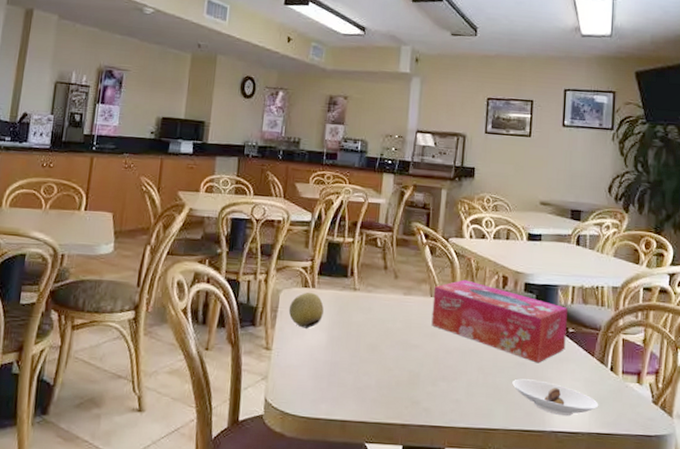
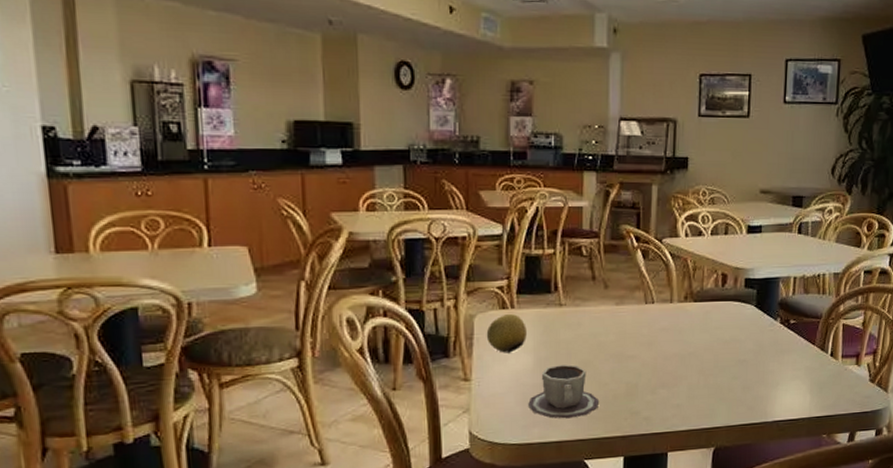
cup: none [319,345,383,399] -> present [528,364,600,419]
tissue box: present [431,279,568,363] -> none [647,282,789,358]
saucer: present [512,379,599,417] -> none [734,374,819,406]

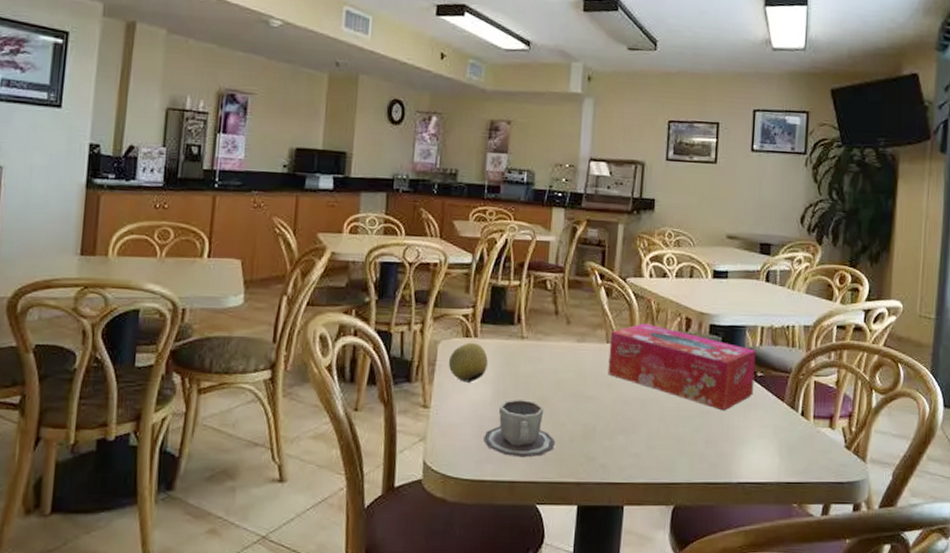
tissue box: none [647,282,789,358] -> present [608,323,756,411]

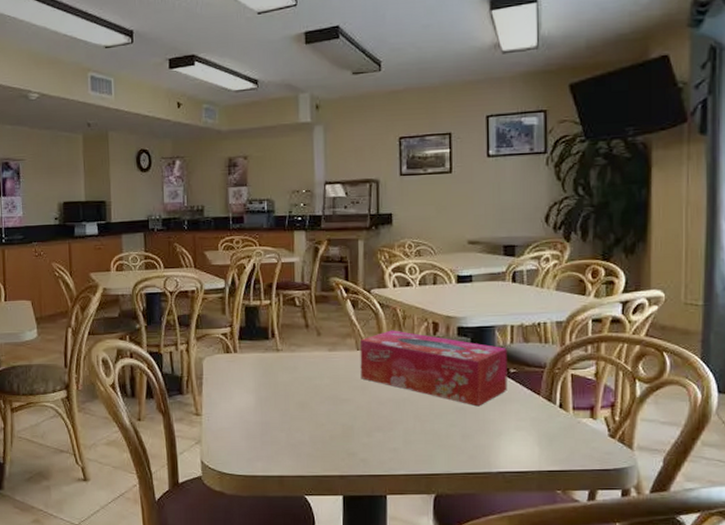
fruit: present [448,343,488,383] -> none [213,358,248,392]
cup: present [483,399,556,458] -> none [252,404,317,455]

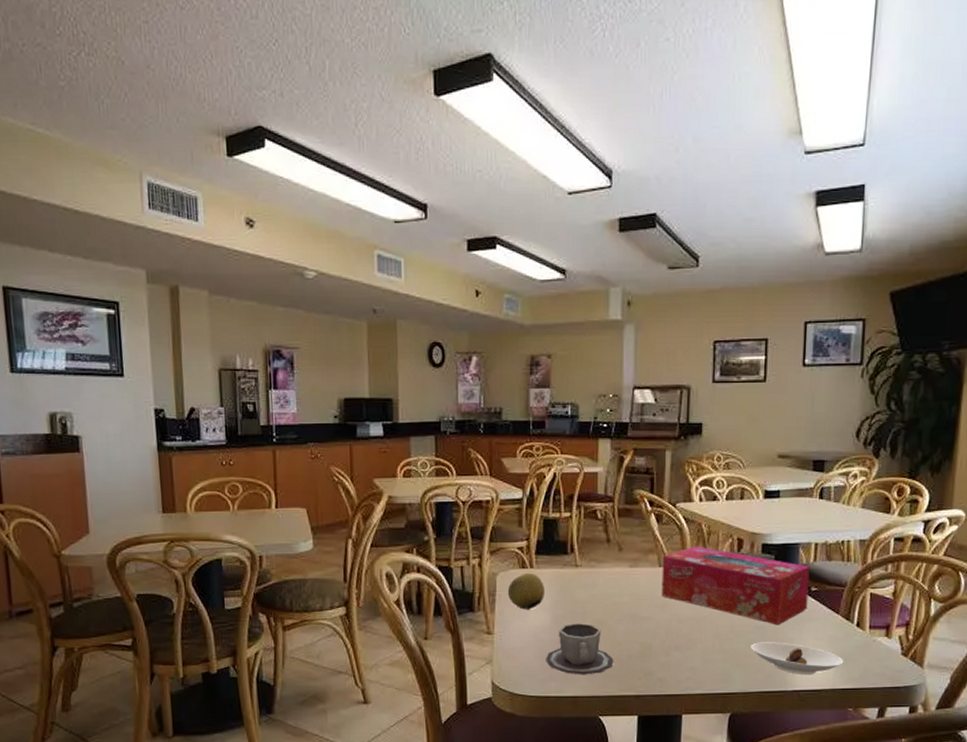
fruit: none [213,358,248,392] -> present [507,574,544,610]
cup: none [252,404,317,455] -> present [546,622,614,675]
saucer: none [452,423,549,457] -> present [751,642,844,675]

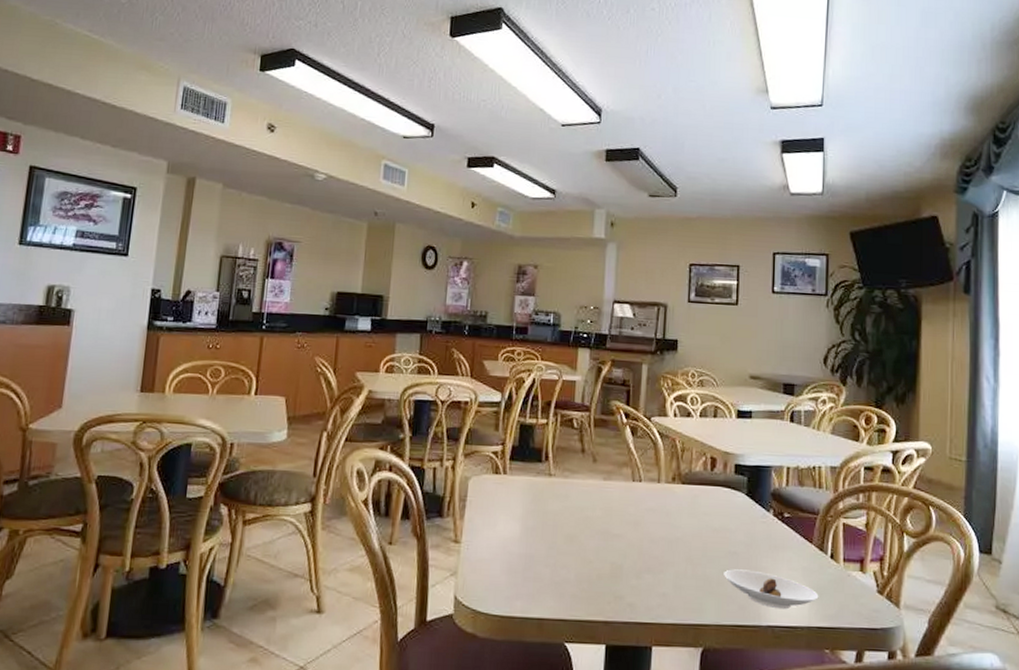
fruit: present [507,574,544,610] -> none [478,479,517,519]
cup: present [546,622,614,675] -> none [513,535,583,595]
tissue box: present [661,546,810,625] -> none [634,462,782,552]

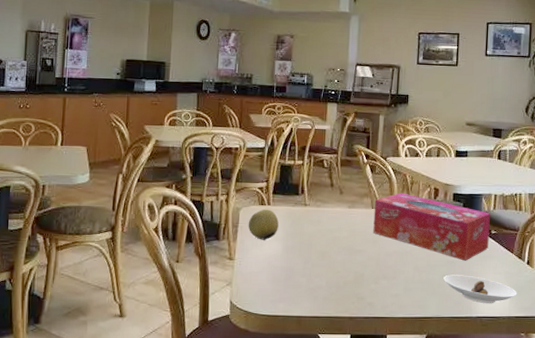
fruit: none [478,479,517,519] -> present [248,209,279,240]
tissue box: none [634,462,782,552] -> present [373,193,490,261]

